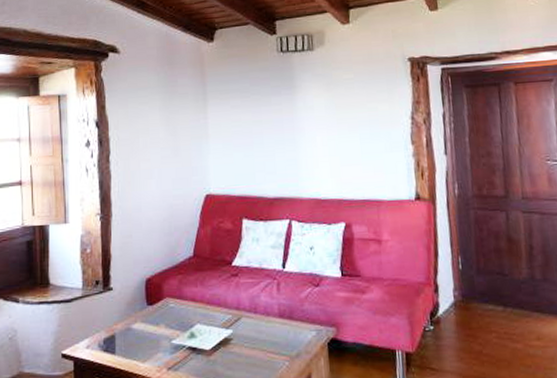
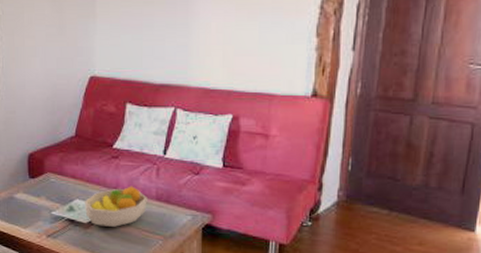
fruit bowl: none [205,304,270,352] -> present [84,186,147,227]

